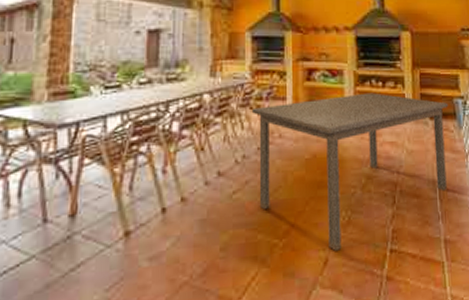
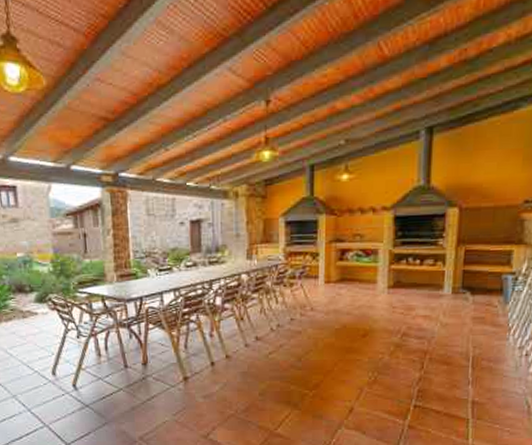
dining table: present [251,92,448,251] -> none [285,270,495,402]

